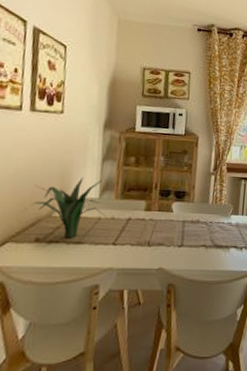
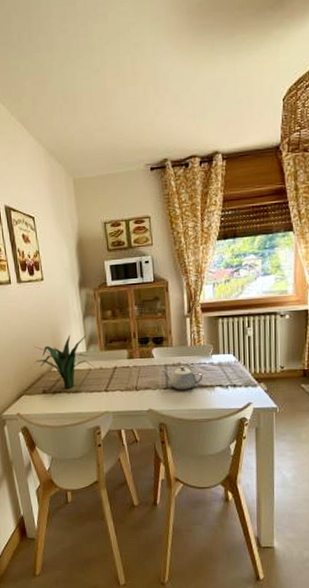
teapot: none [179,224,220,249] -> present [161,366,203,390]

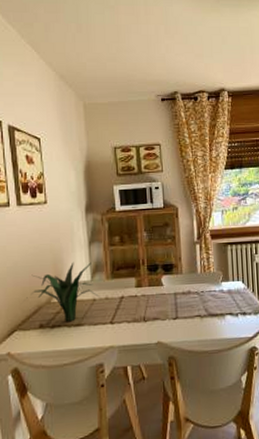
teapot: present [161,366,203,390] -> none [171,294,213,320]

